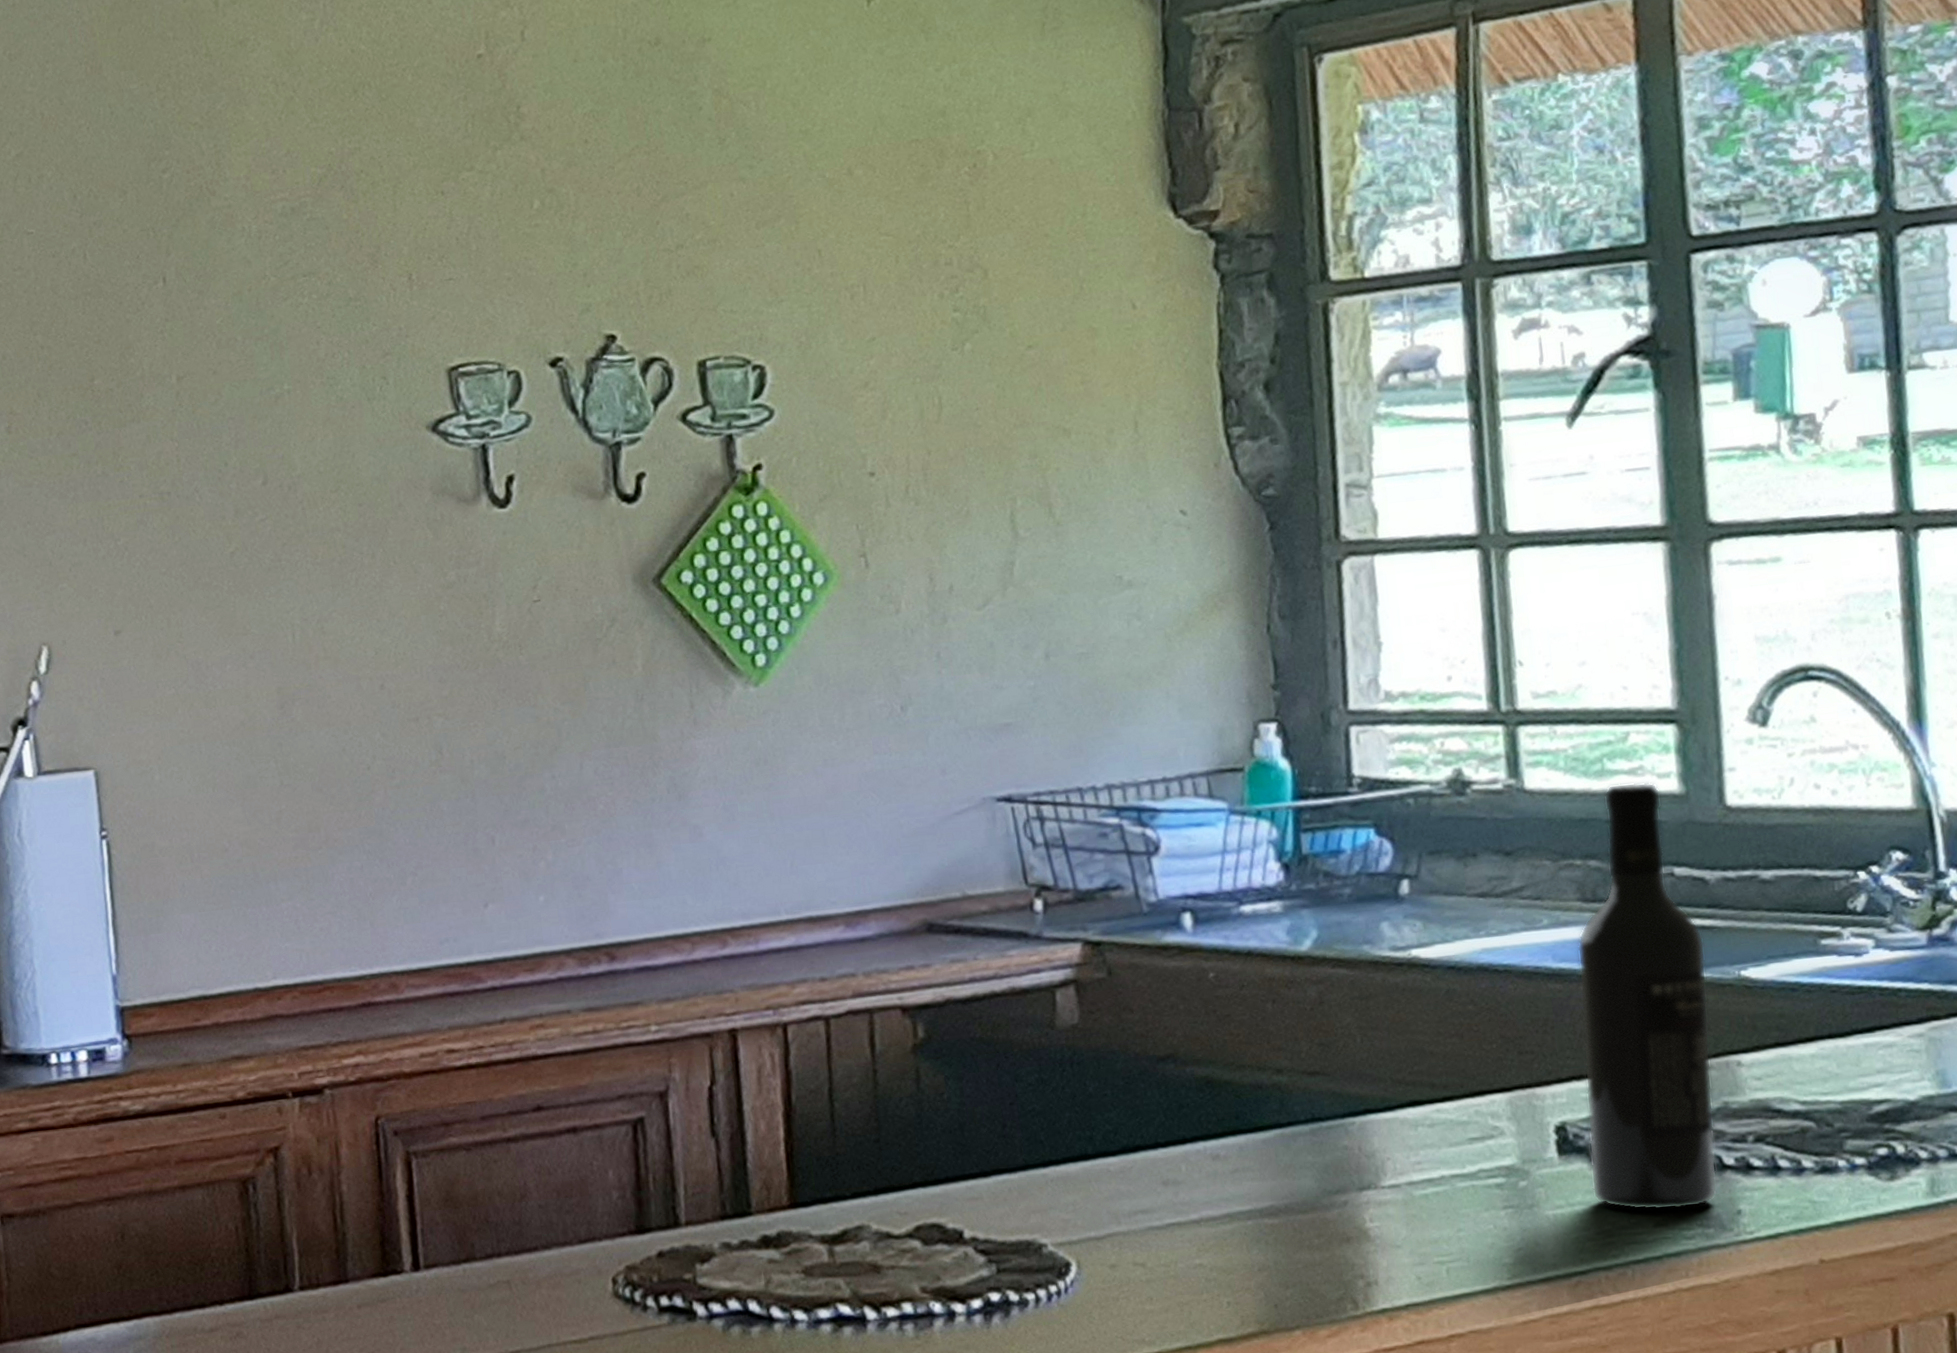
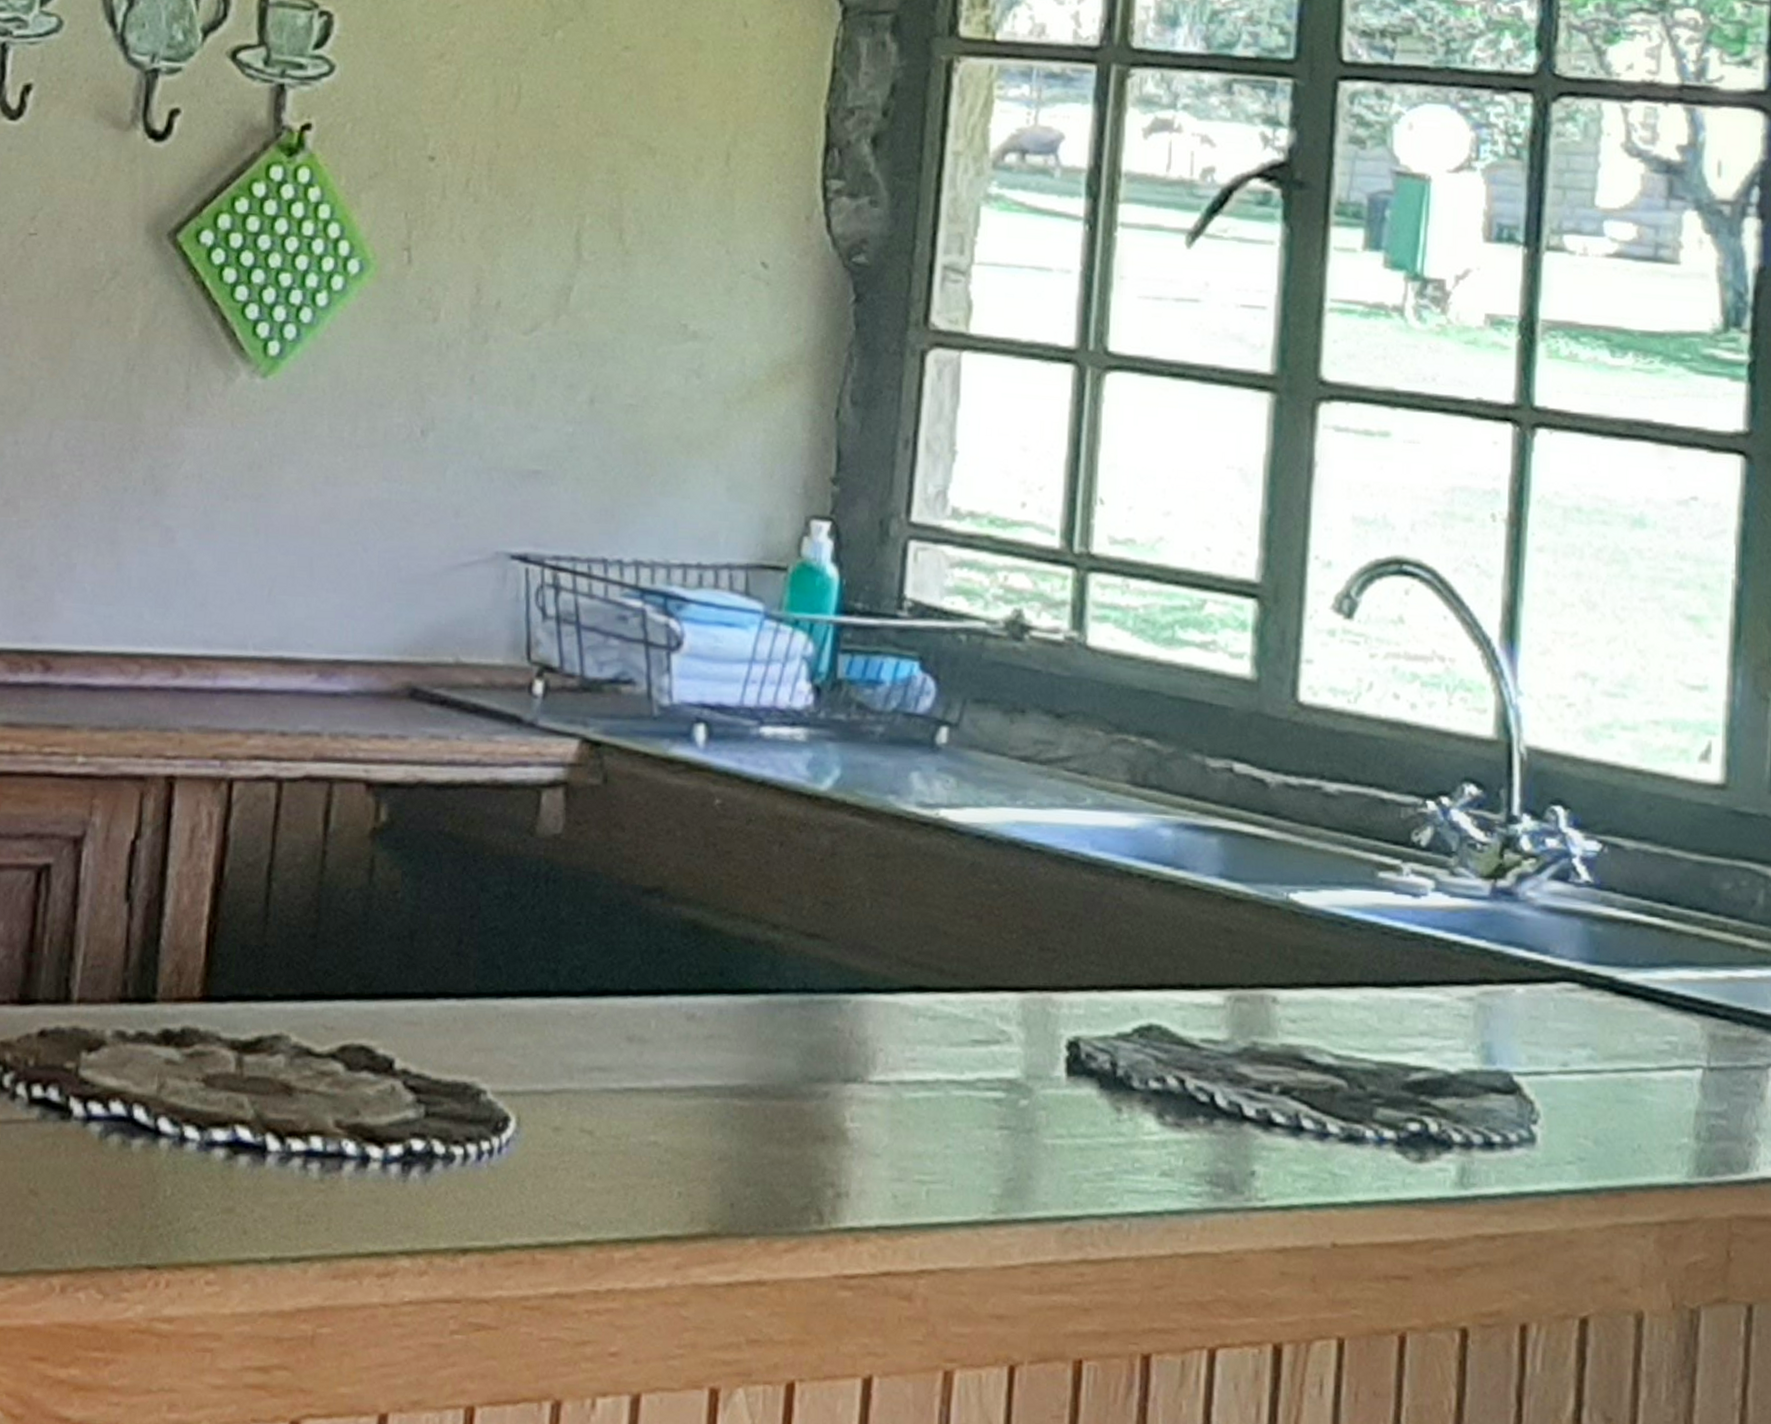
wine bottle: present [1577,782,1718,1211] -> none [1098,656,1255,1161]

